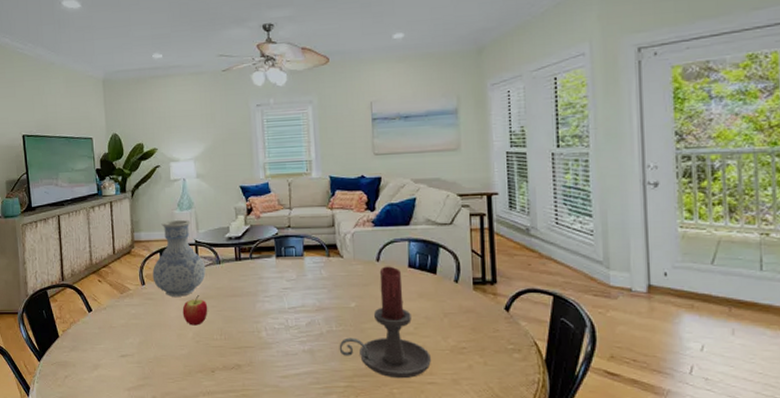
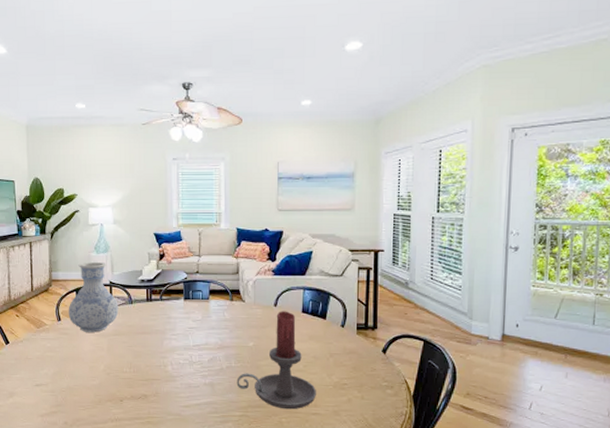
apple: present [182,295,208,326] -> none [95,332,119,359]

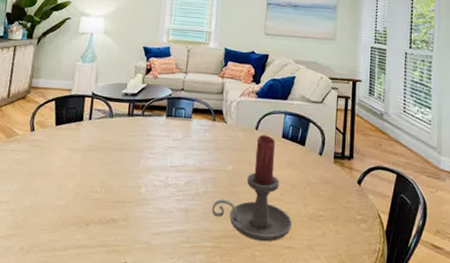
vase: present [68,261,119,332] -> none [43,70,98,146]

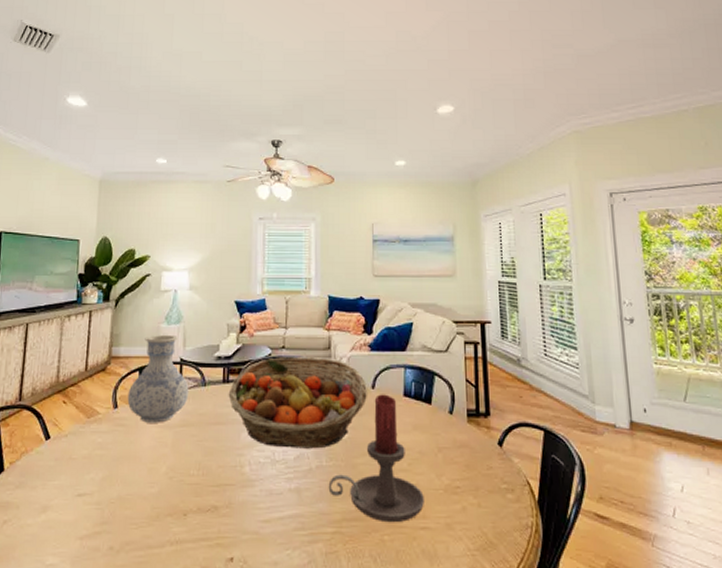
vase: none [43,70,98,146] -> present [127,334,189,423]
fruit basket: none [131,97,252,177] -> present [228,357,368,449]

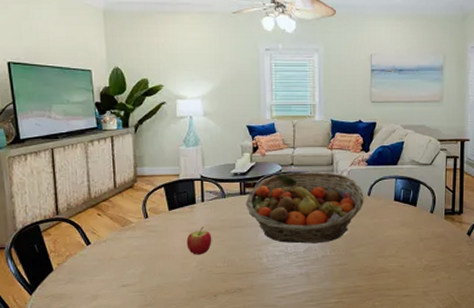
vase: present [127,334,189,423] -> none [156,155,211,229]
apple: none [157,422,187,458] -> present [186,227,212,255]
candle holder: present [328,394,424,523] -> none [332,199,407,293]

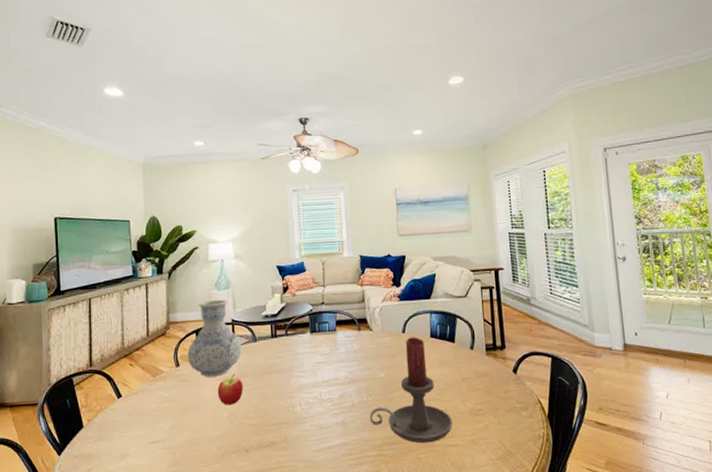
vase: none [156,155,211,229] -> present [187,299,242,377]
fruit basket: present [245,172,365,244] -> none [277,309,400,389]
candle holder: none [332,199,407,293] -> present [369,337,452,444]

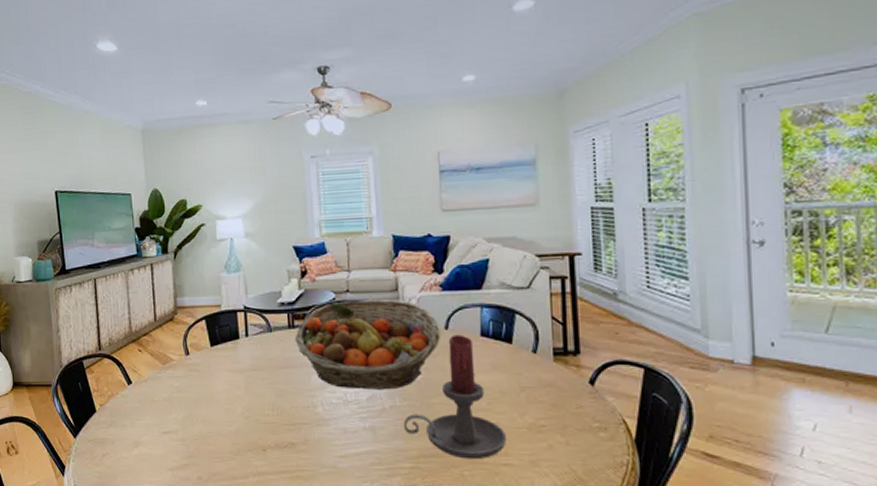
vase: present [187,299,242,377] -> none [197,283,256,368]
apple: present [217,374,244,405] -> none [230,366,259,400]
fruit basket: none [277,309,400,389] -> present [295,300,442,390]

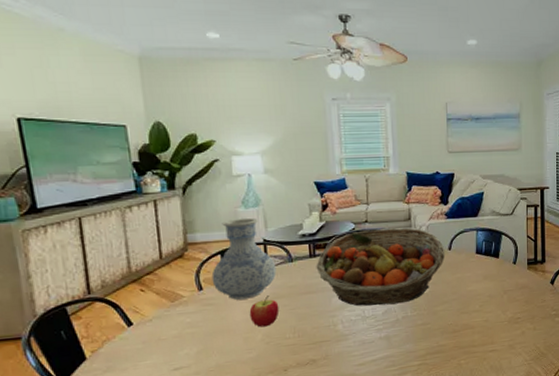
vase: none [197,283,256,368] -> present [211,217,277,300]
apple: none [230,366,259,400] -> present [249,295,280,327]
candle holder: present [403,334,506,460] -> none [413,253,492,351]

